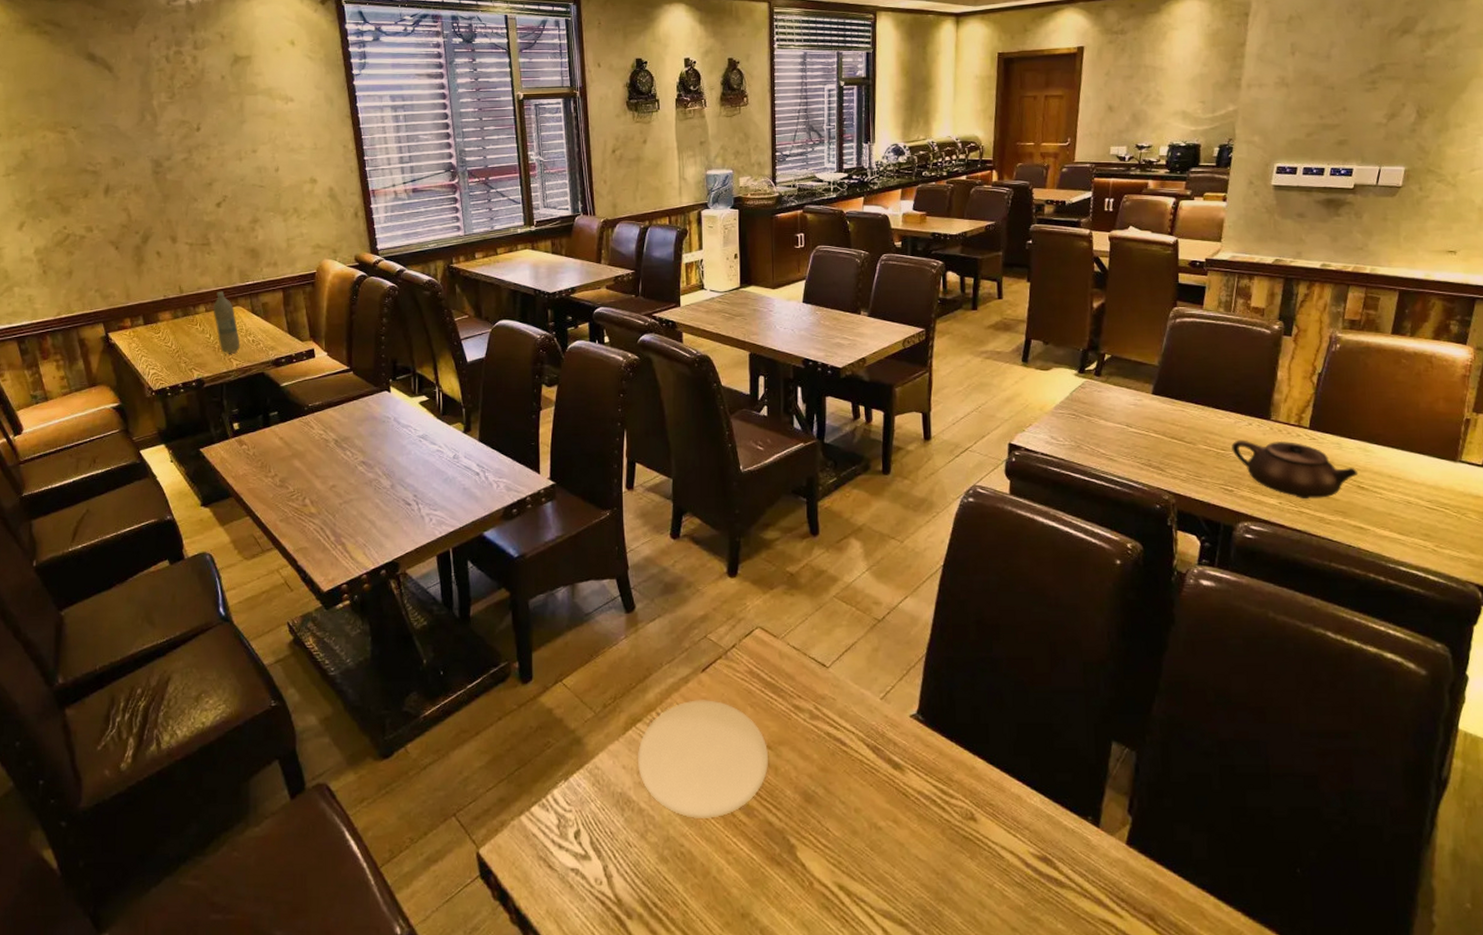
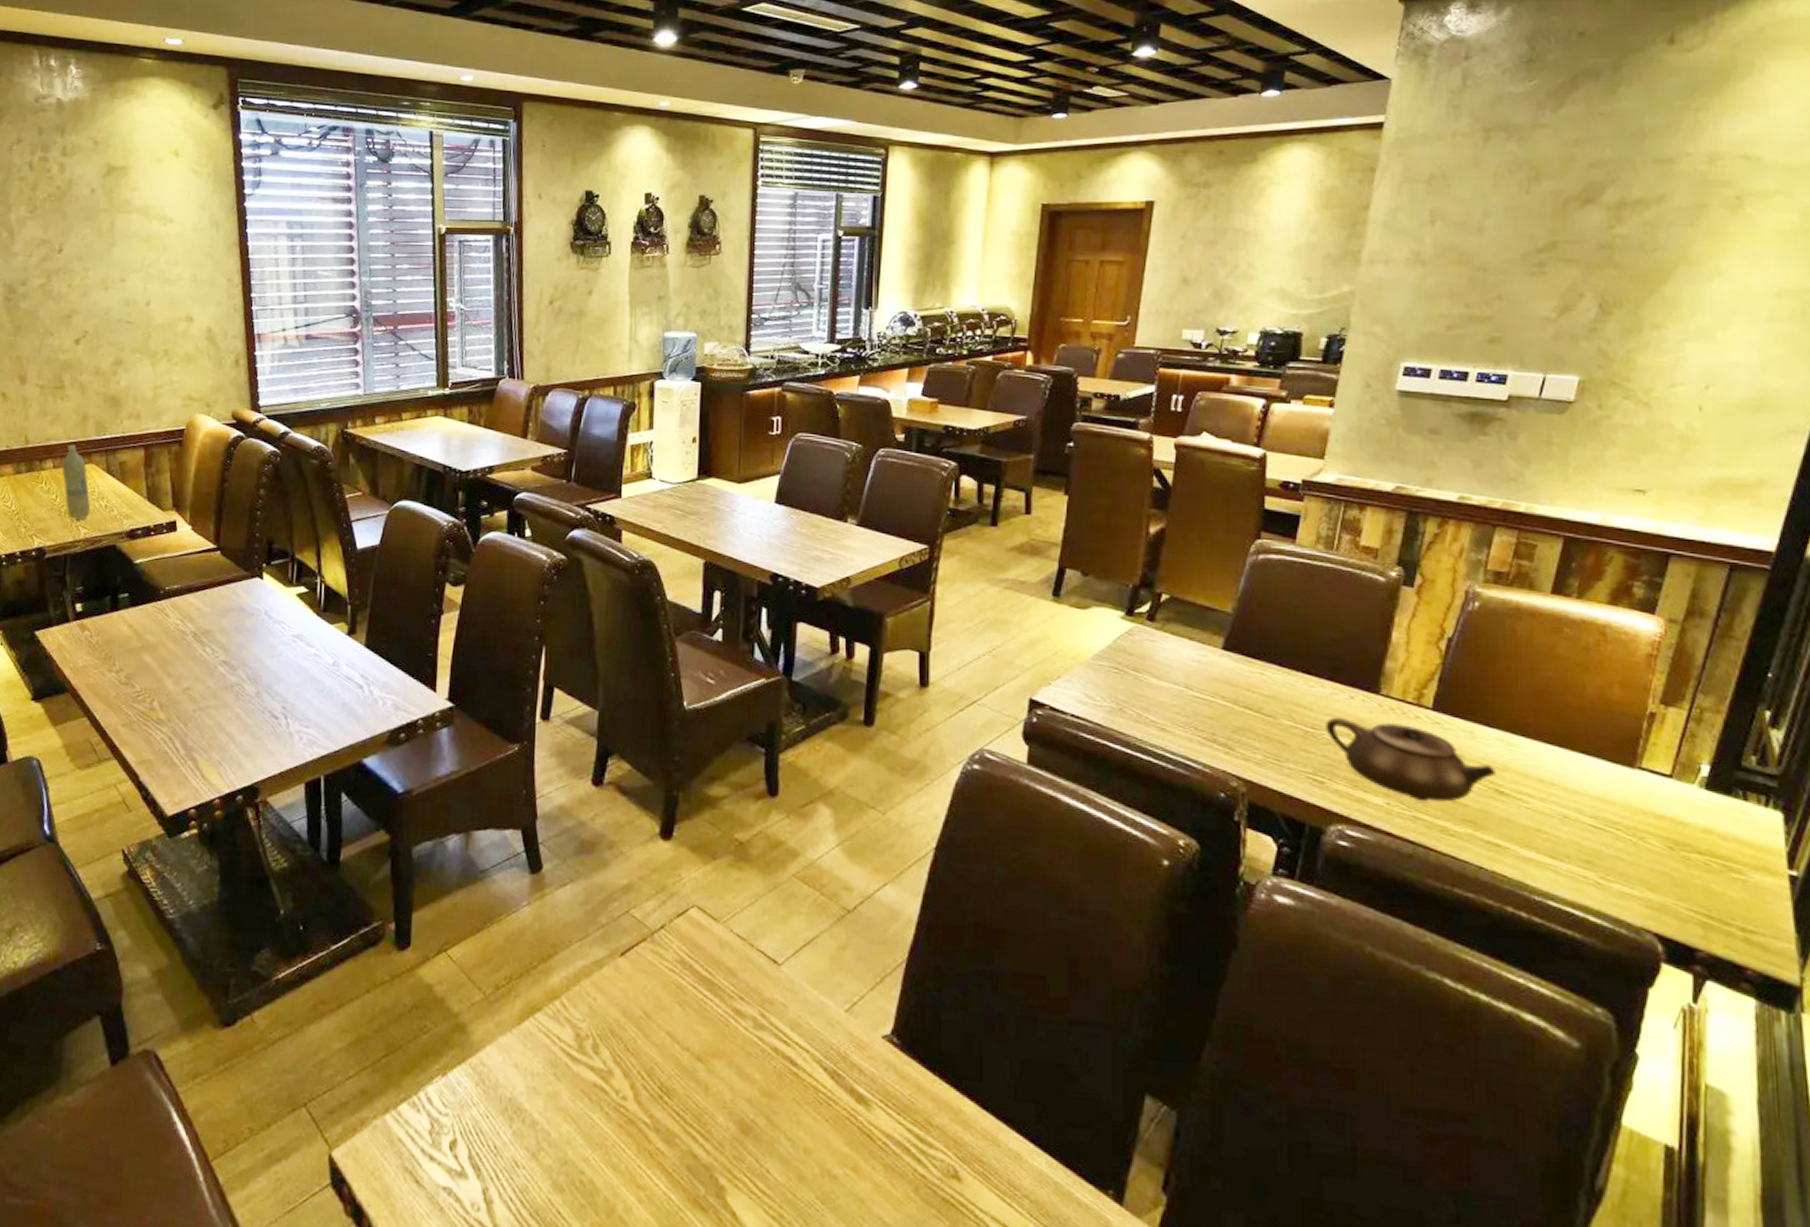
plate: present [638,700,769,820] -> none [533,990,699,1144]

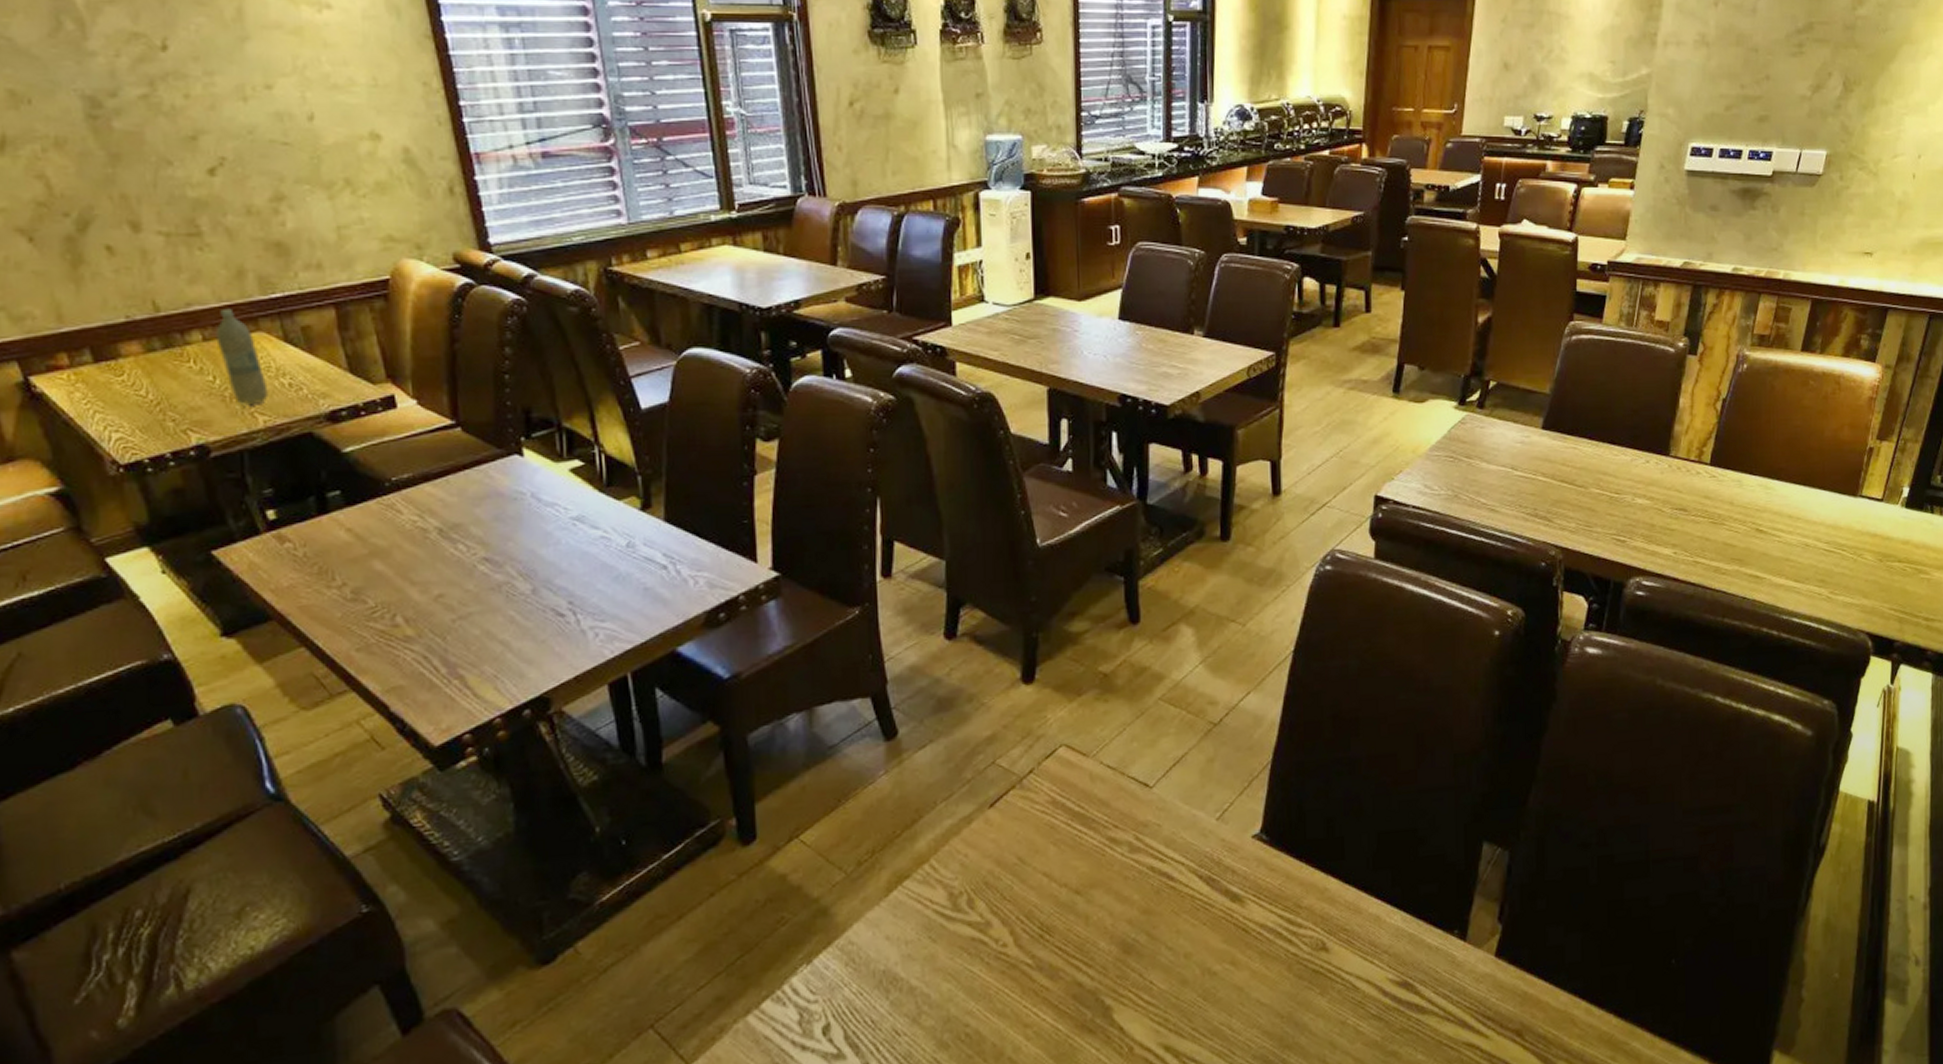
teapot: present [1325,717,1497,802] -> none [1626,480,1758,546]

